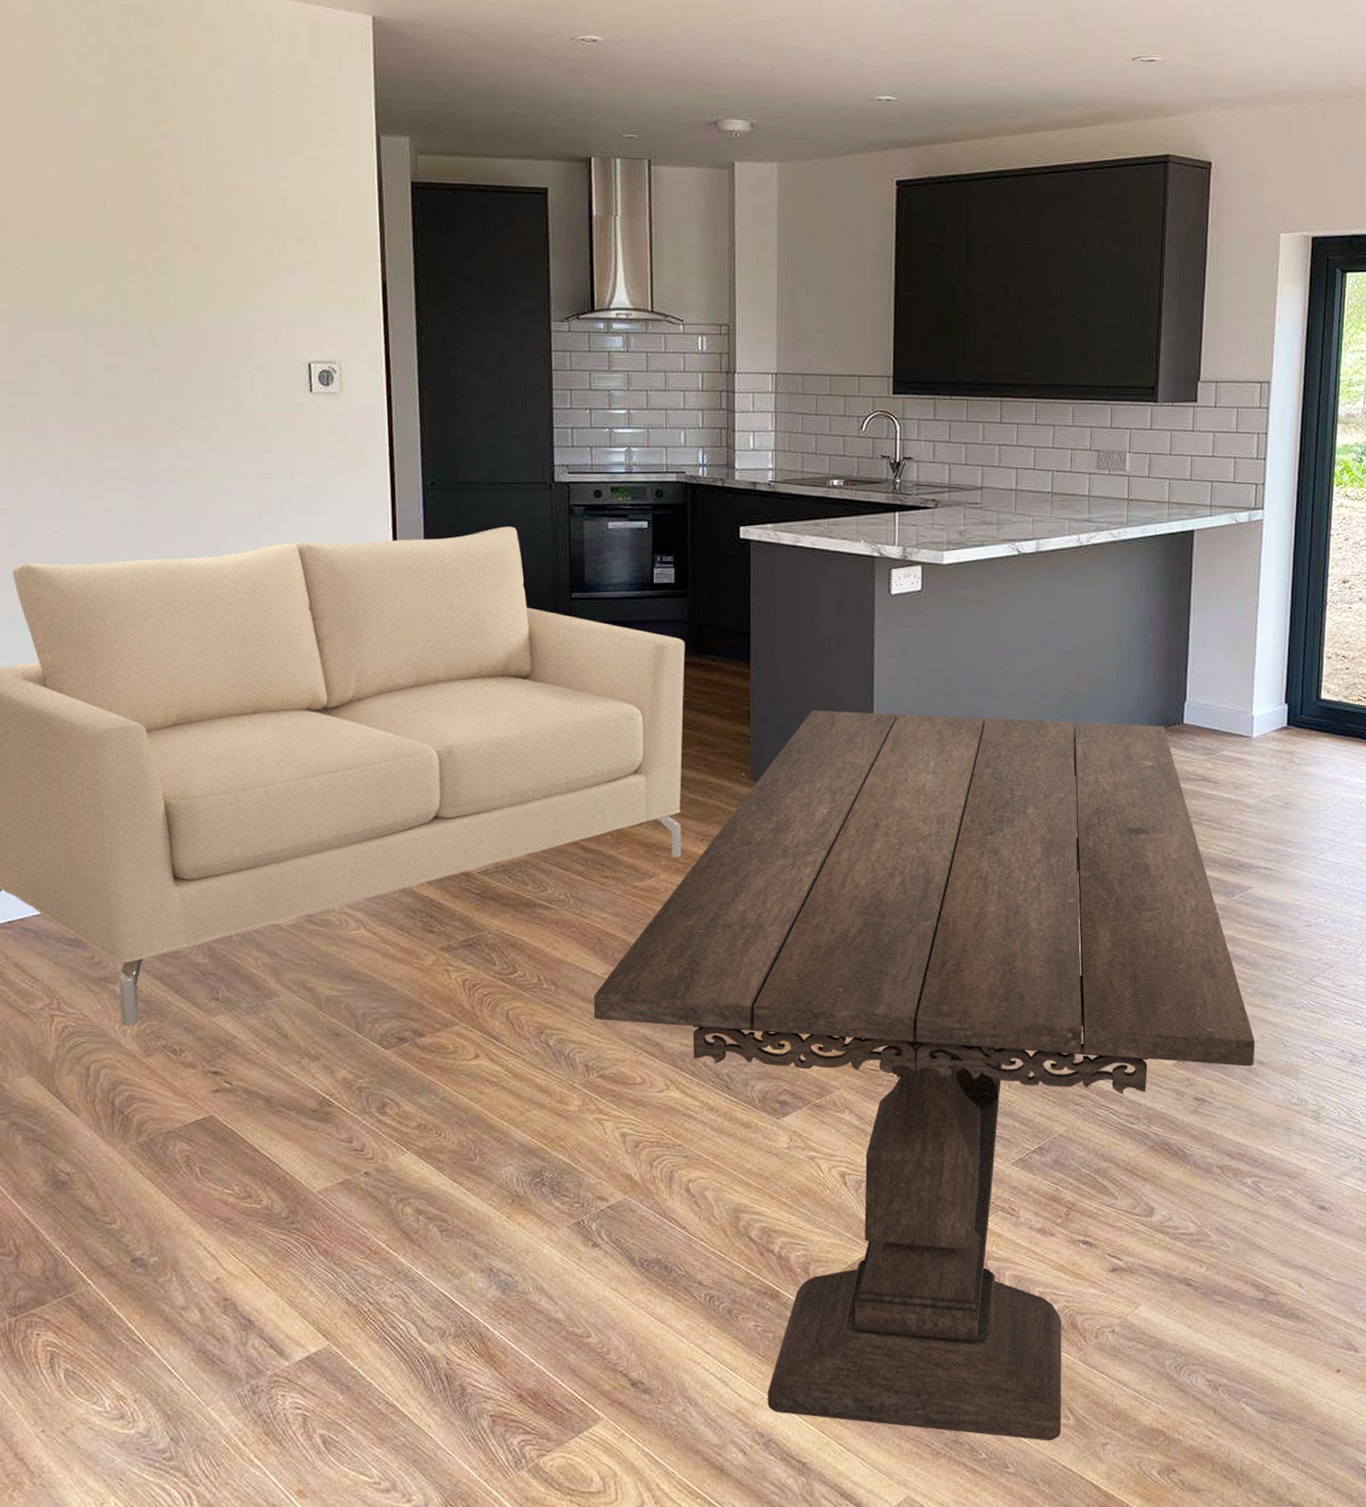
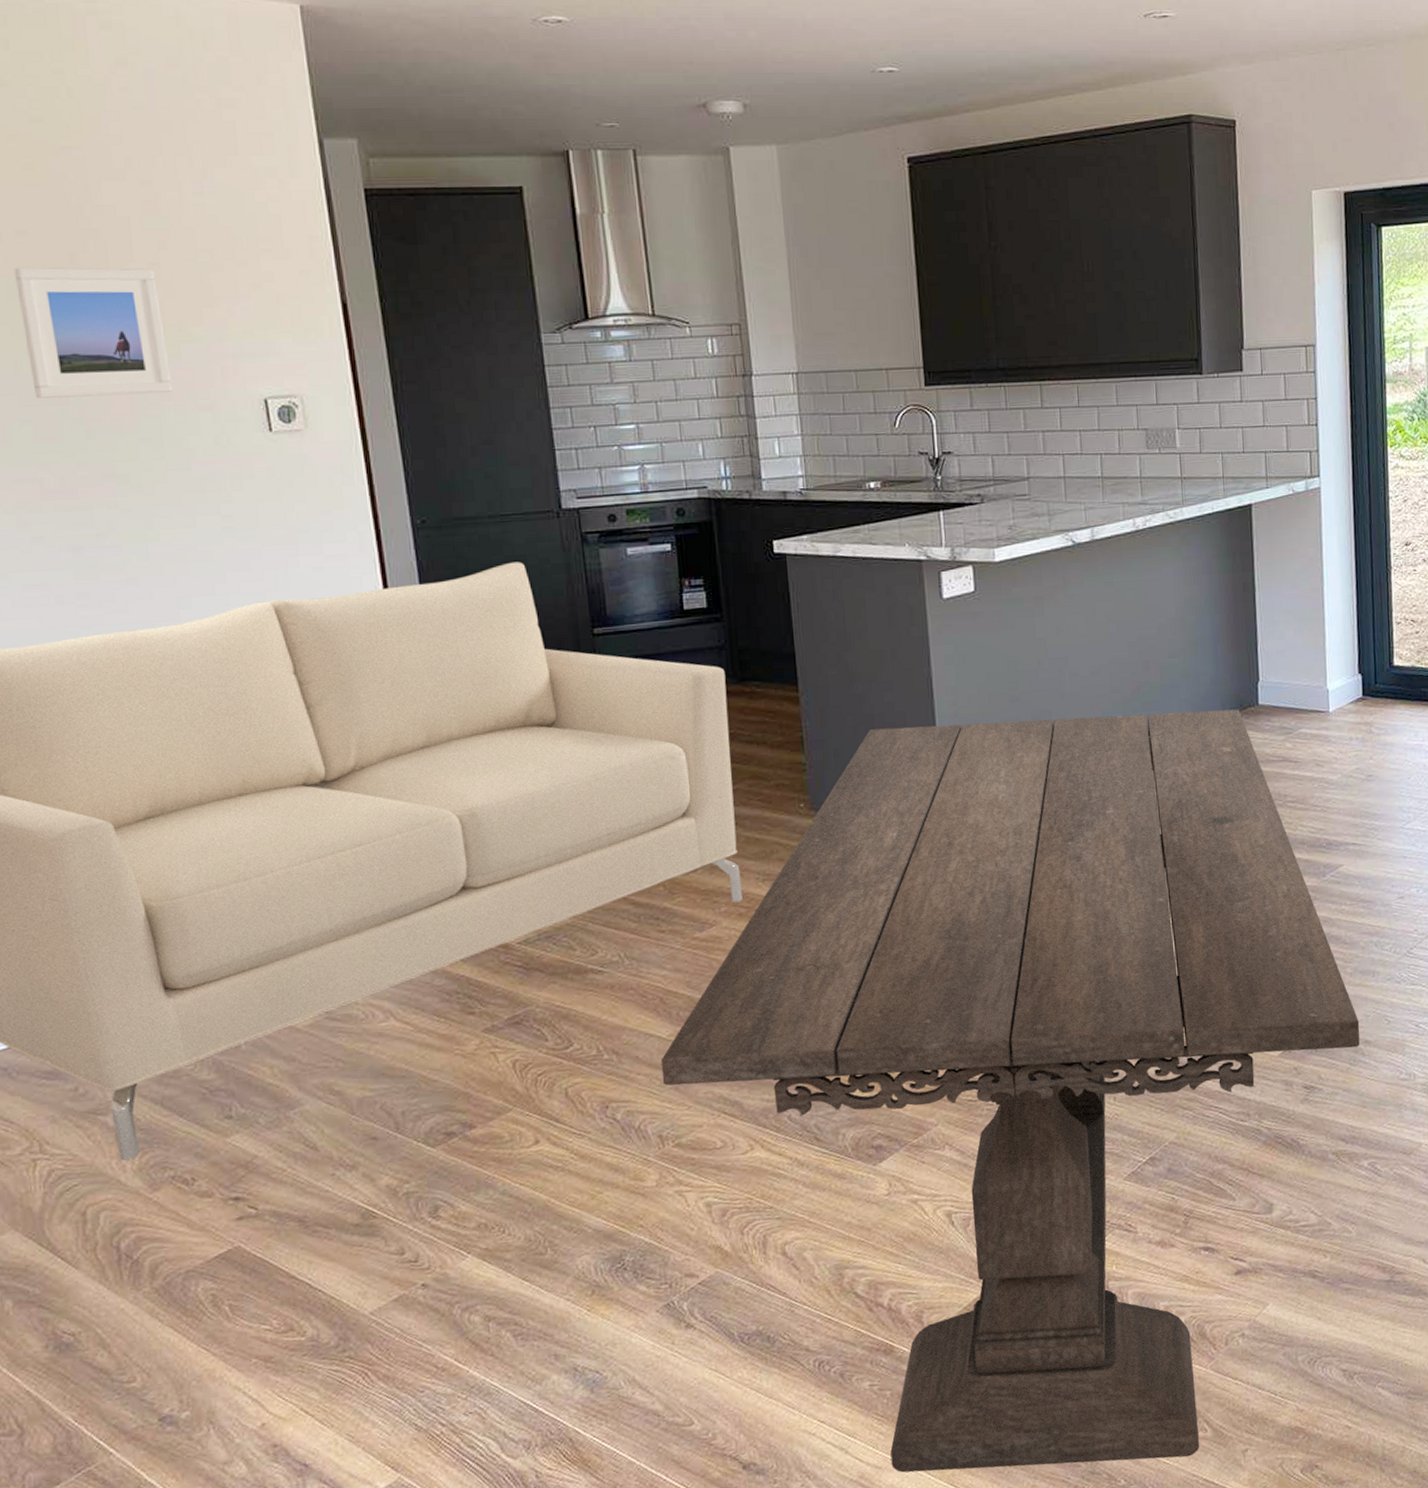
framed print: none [113,233,233,352] -> present [13,267,173,398]

